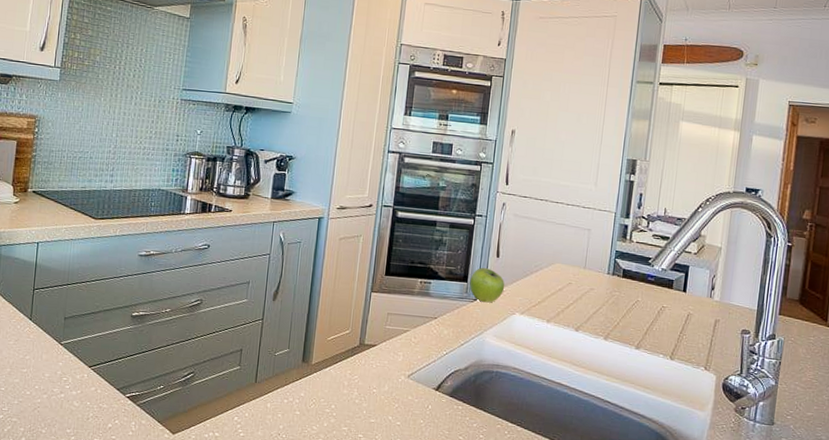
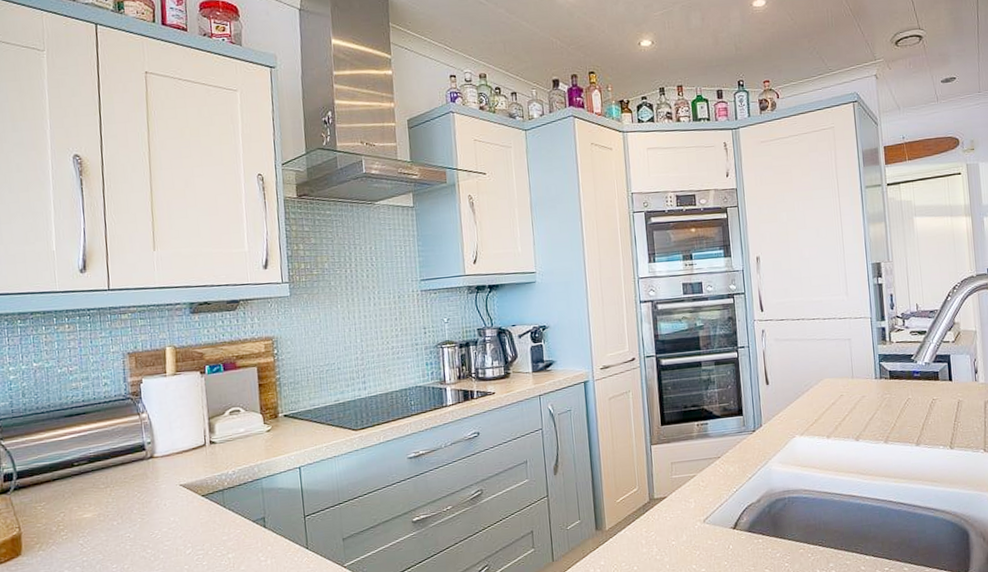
fruit: present [469,267,505,303] -> none [745,397,780,432]

